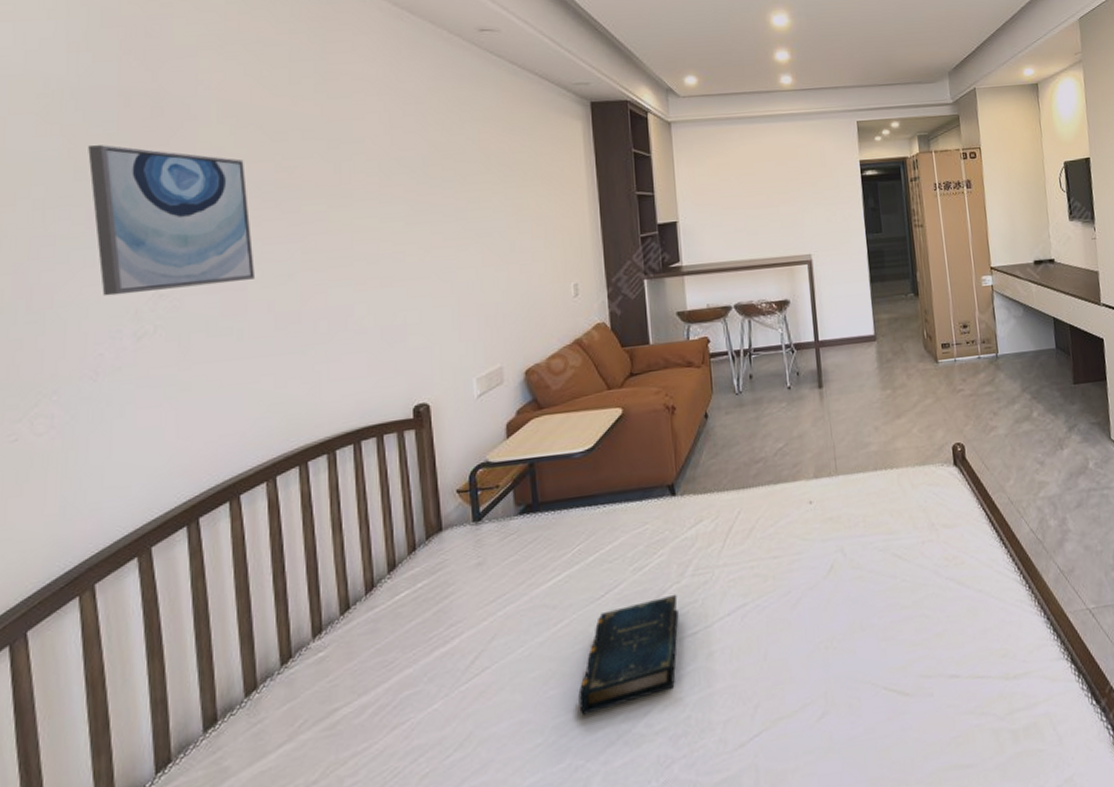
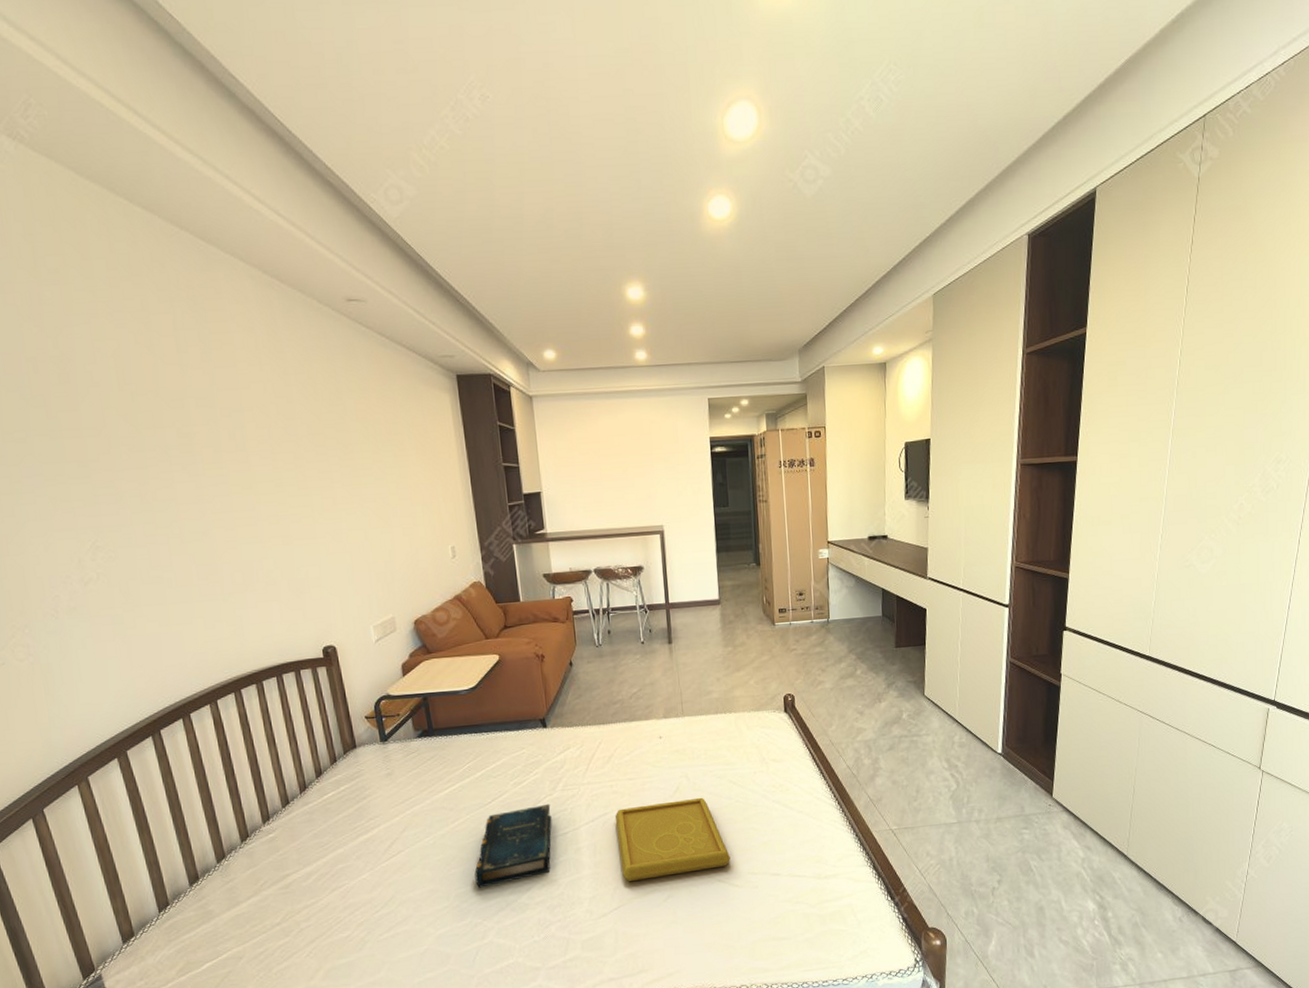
wall art: present [88,145,254,297] -> none [10,409,174,547]
serving tray: none [756,577,898,696] -> present [615,797,730,881]

